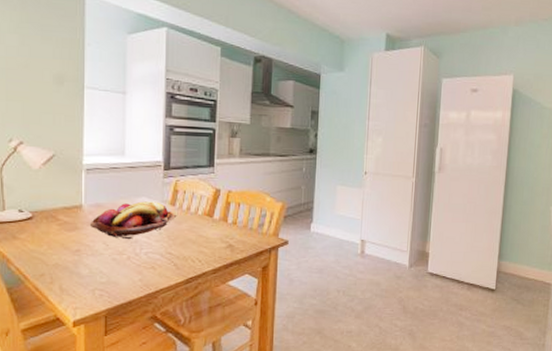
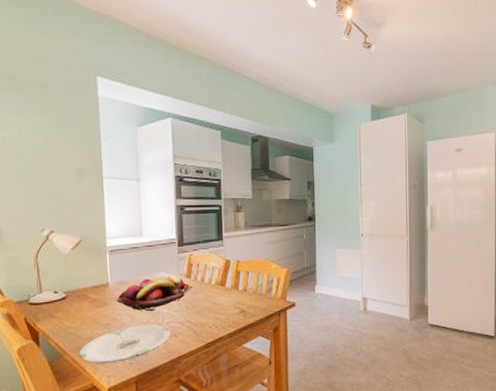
plate: none [43,254,148,294] -> present [79,324,170,364]

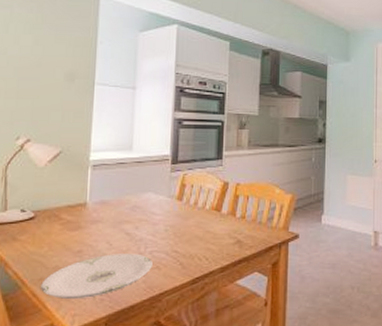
fruit basket: present [116,275,193,312] -> none [93,197,184,238]

